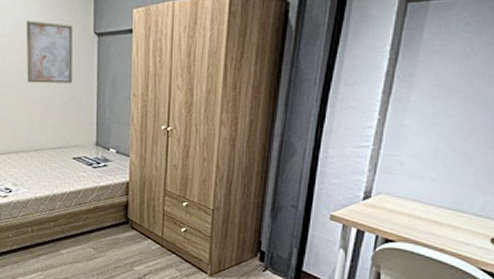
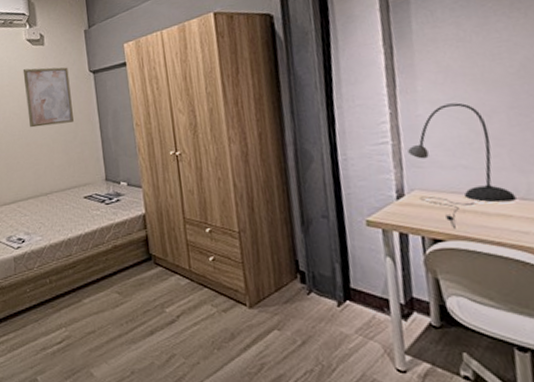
desk lamp: none [382,118,469,233] -> present [408,102,517,230]

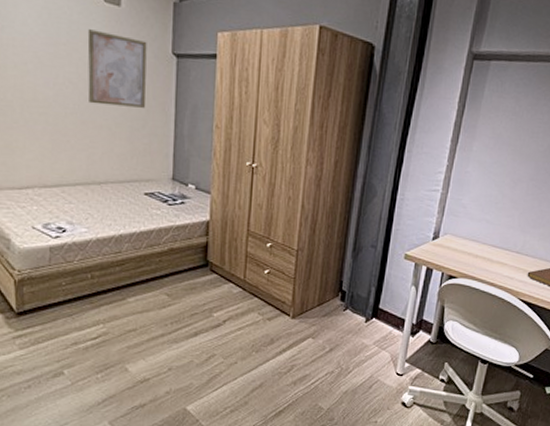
desk lamp: present [408,102,517,230] -> none [448,166,514,270]

